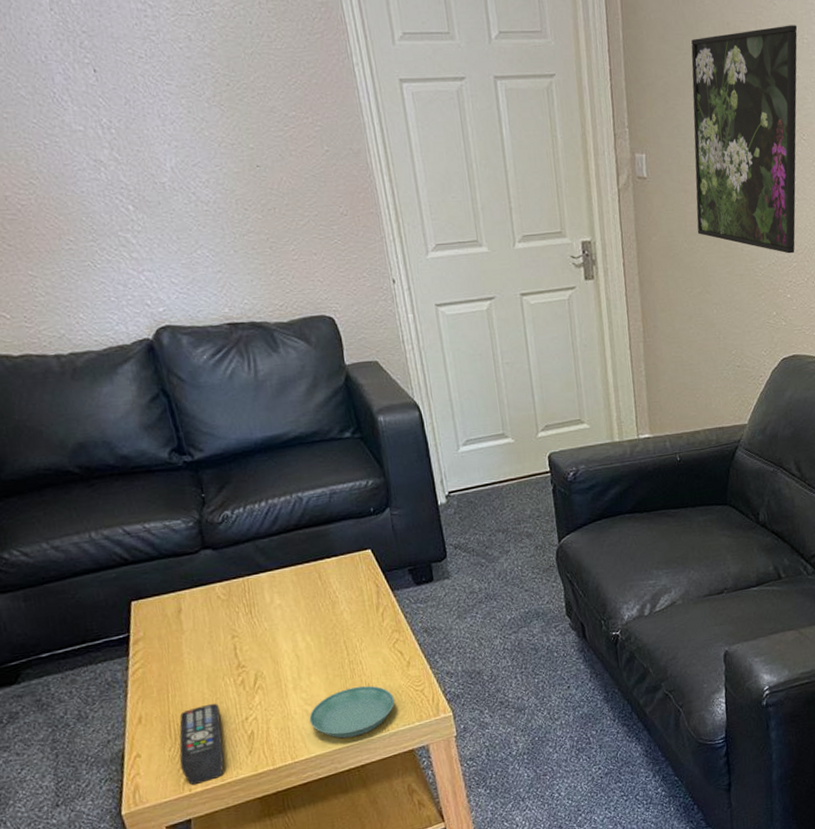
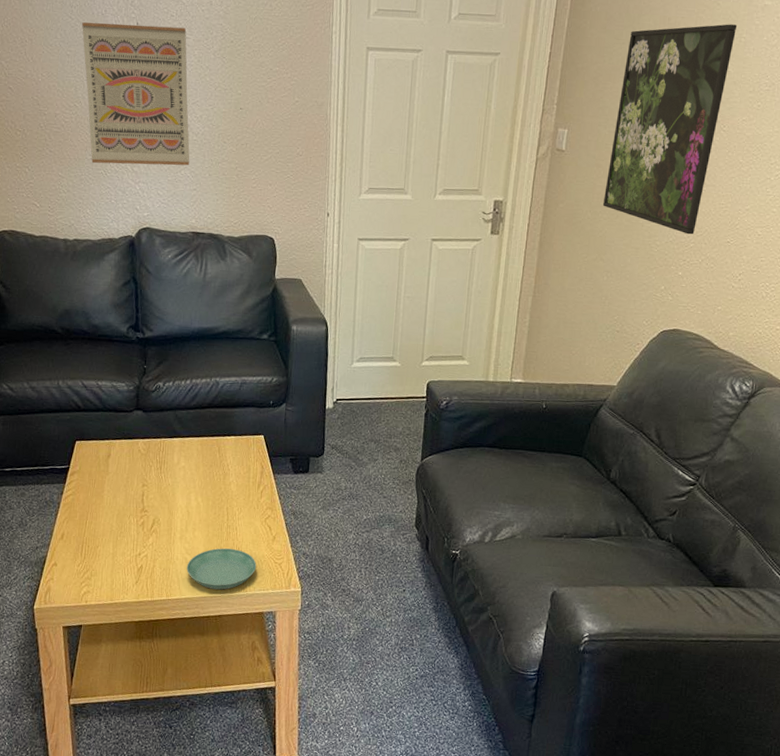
wall art: none [16,71,206,255] -> present [82,22,190,166]
remote control: present [179,703,224,786] -> none [83,535,121,599]

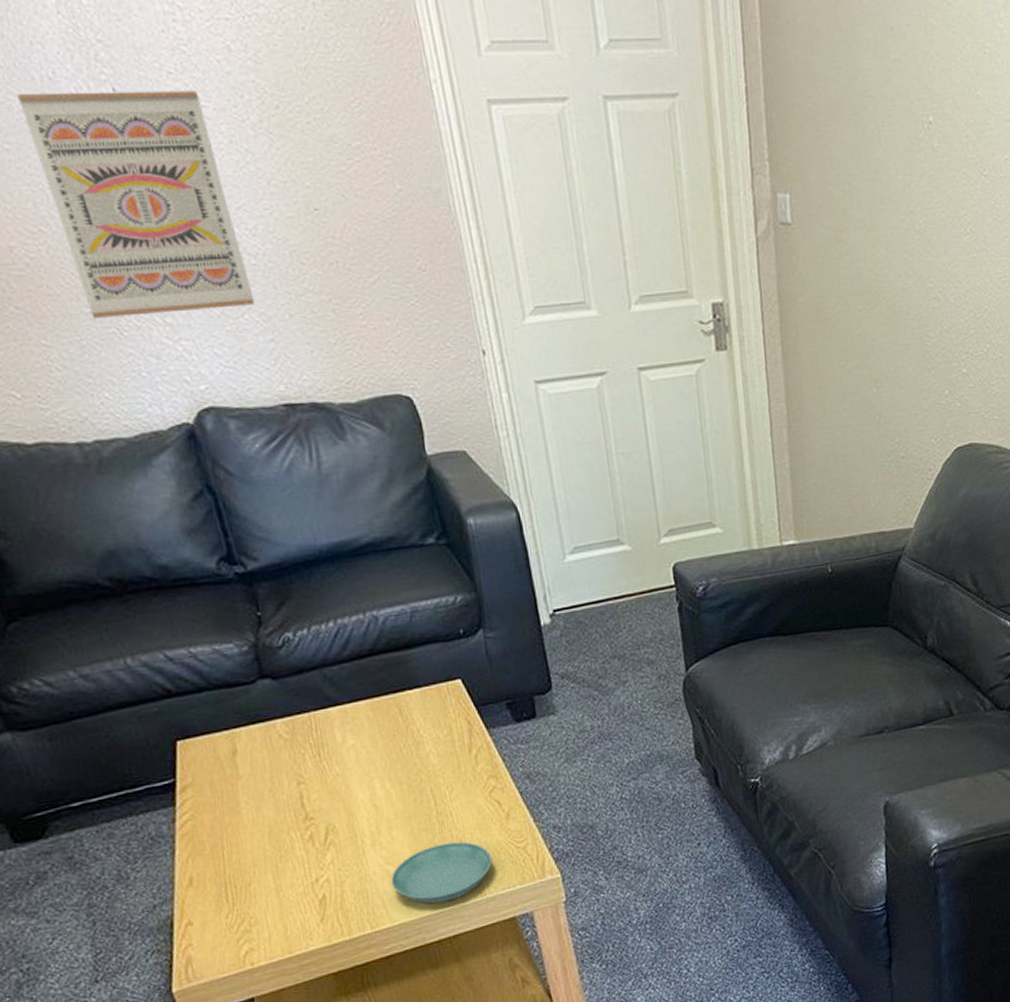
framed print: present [602,24,738,235] -> none [846,30,978,318]

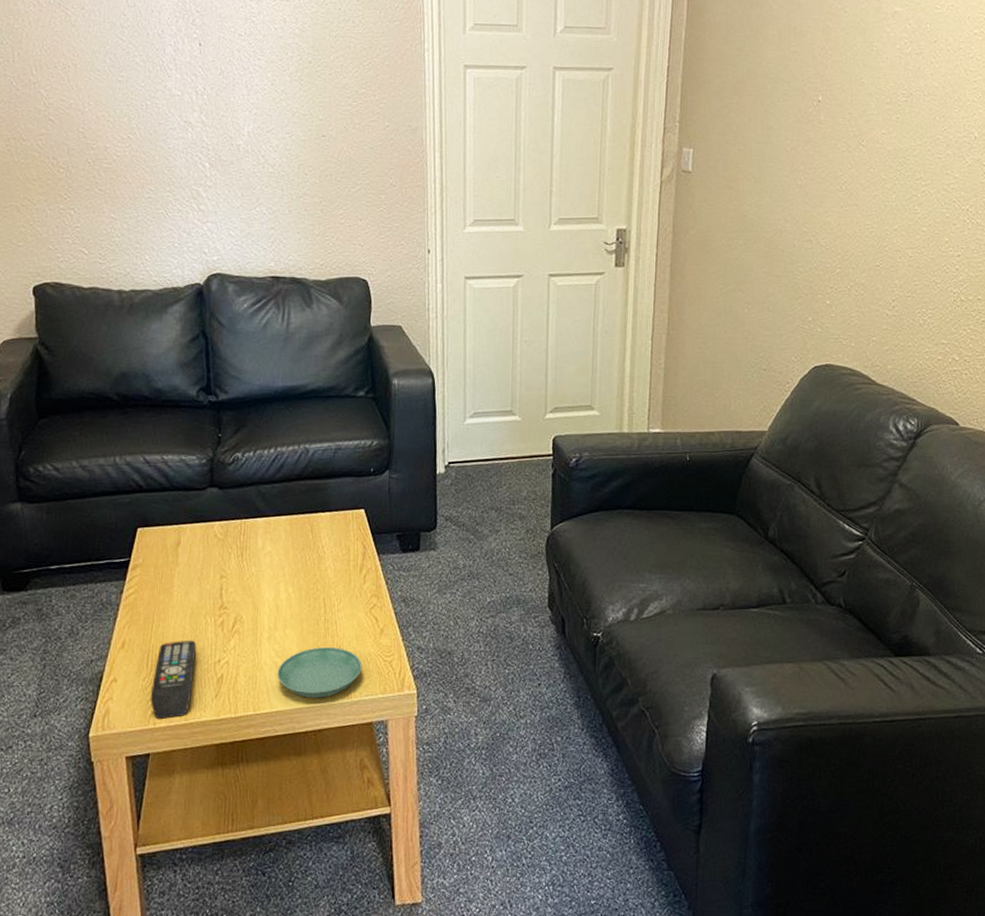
wall art: present [18,91,255,320] -> none [135,44,266,203]
remote control: none [237,861,292,959] -> present [150,640,196,720]

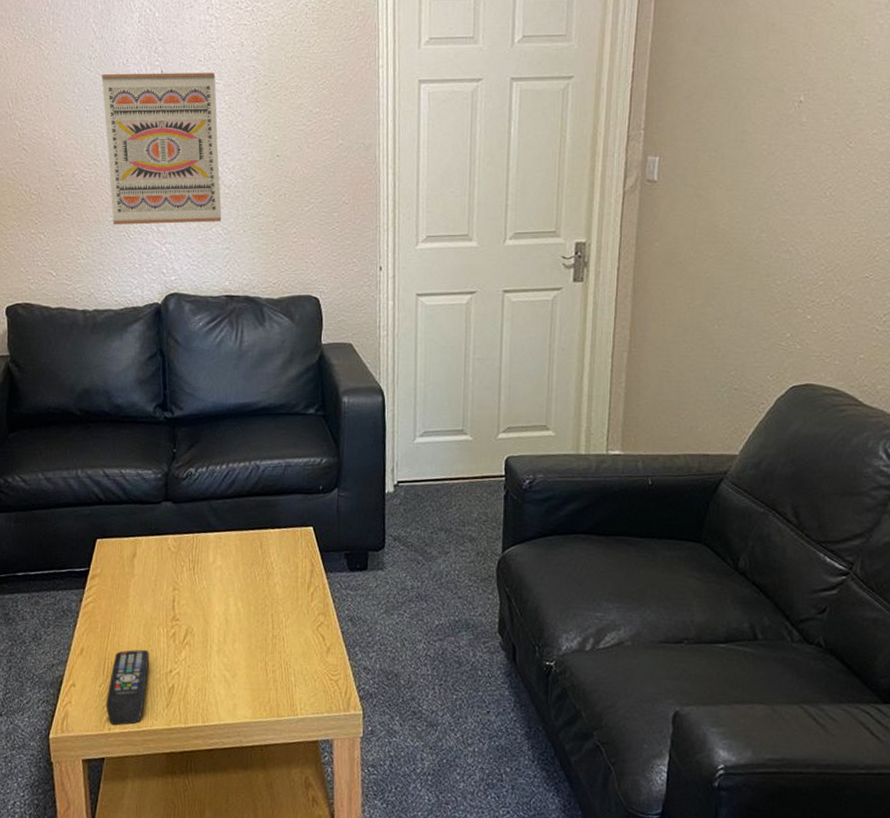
wall art: none [135,44,266,203] -> present [101,72,222,225]
saucer: present [277,647,362,698] -> none [225,662,309,714]

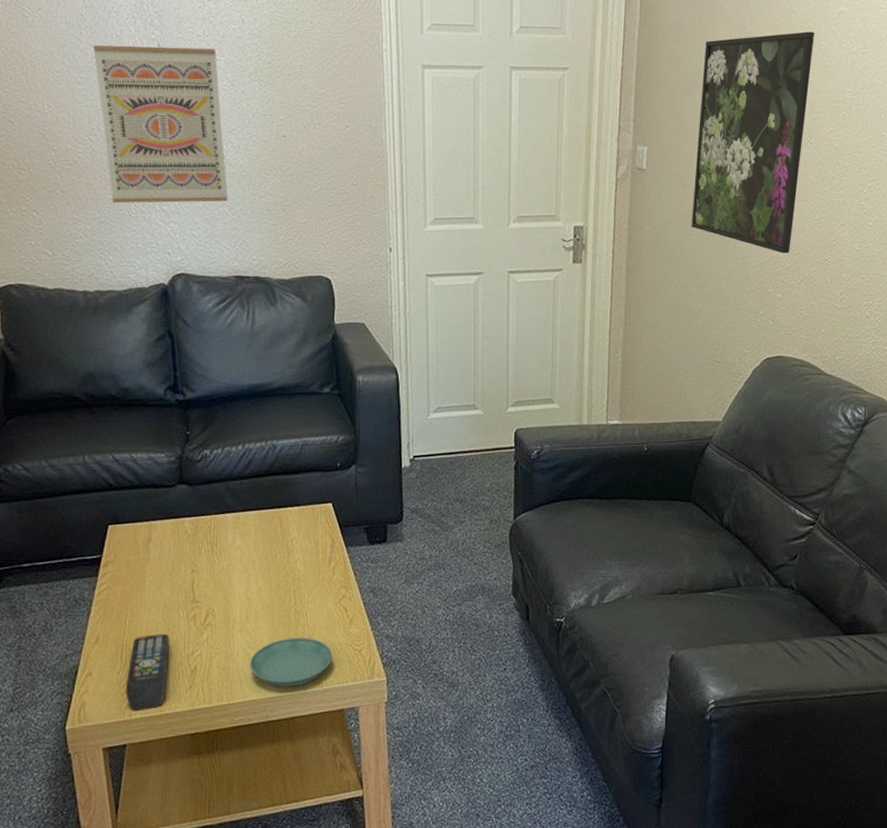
saucer: none [225,662,309,714] -> present [250,638,333,687]
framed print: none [707,25,857,271] -> present [691,31,815,254]

